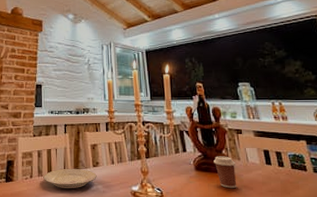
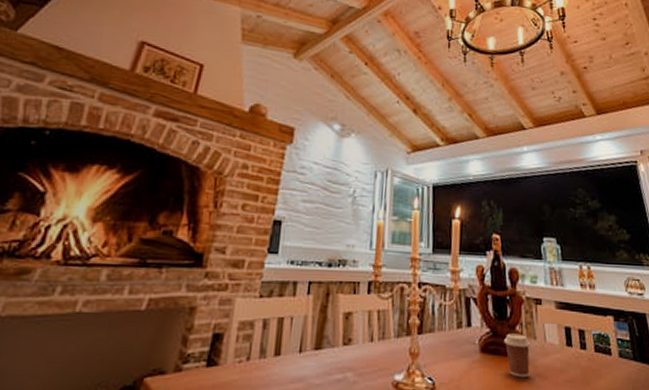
plate: present [43,168,97,189] -> none [266,346,347,378]

